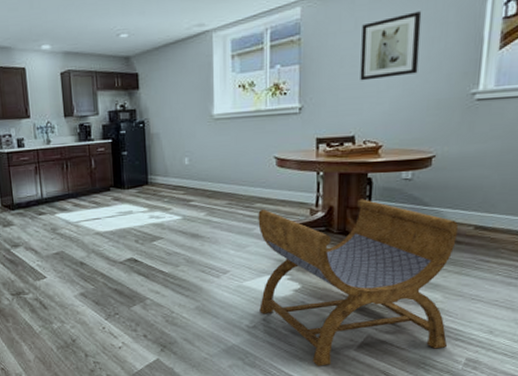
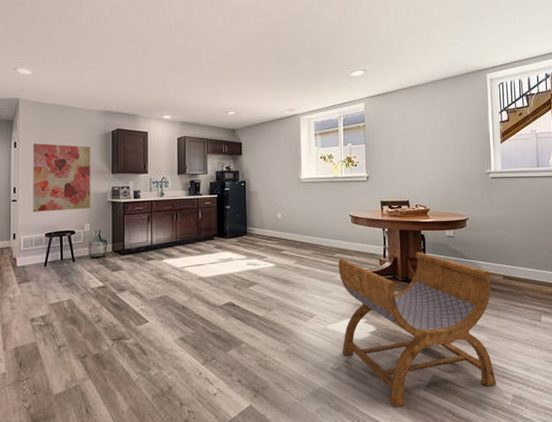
wall art: present [360,11,422,81] -> none [408,113,449,159]

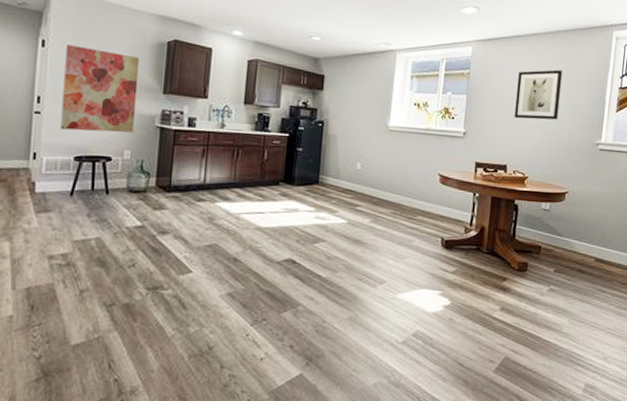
stool: present [338,252,497,407] -> none [410,221,583,388]
wall art: none [408,113,449,159] -> present [514,69,563,120]

